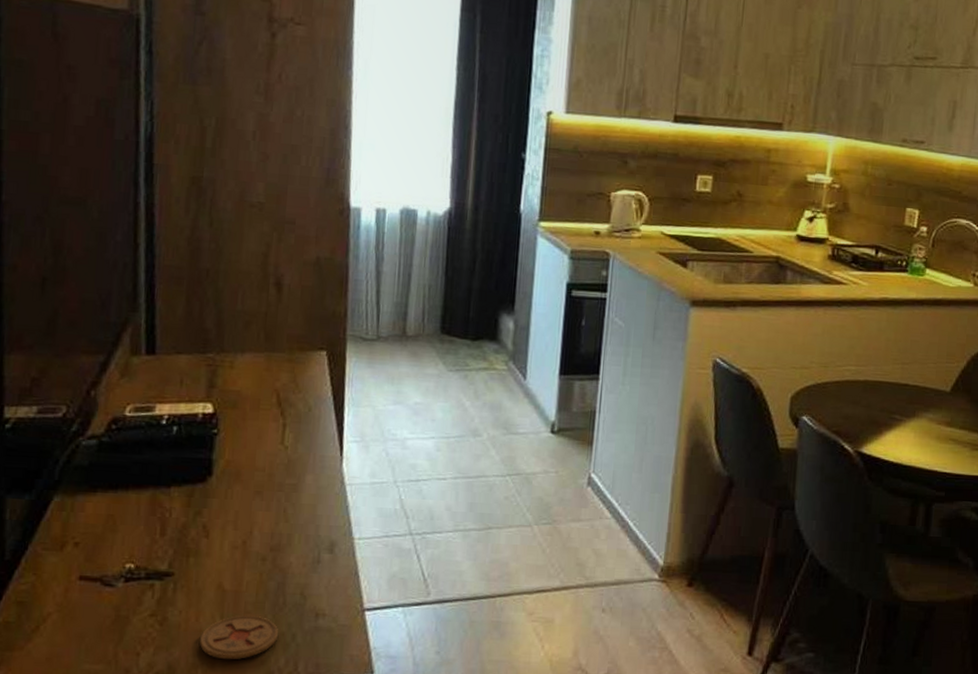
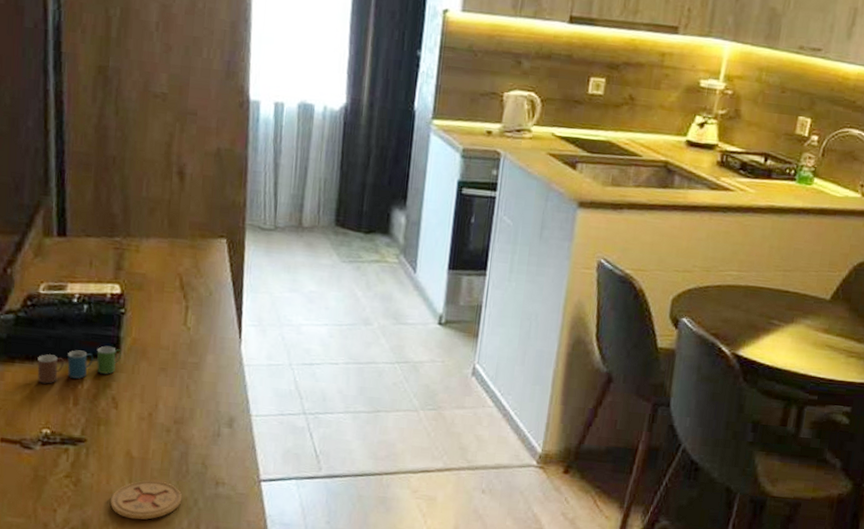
cup: none [121,469,214,514] -> present [37,346,122,384]

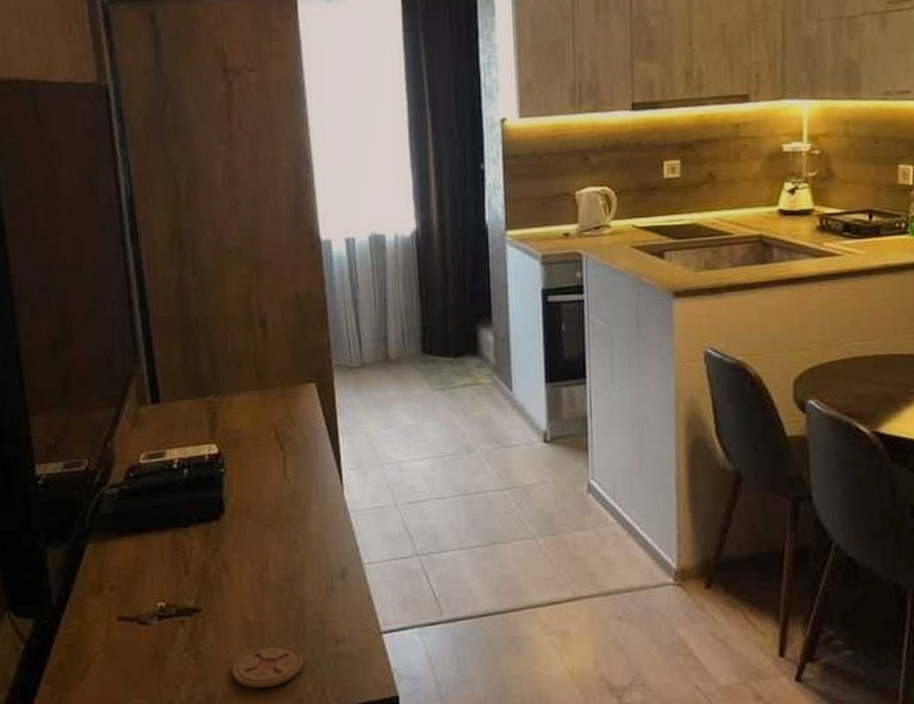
cup: present [37,346,122,384] -> none [145,508,227,555]

